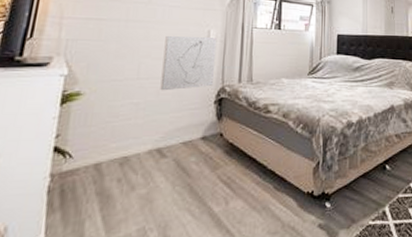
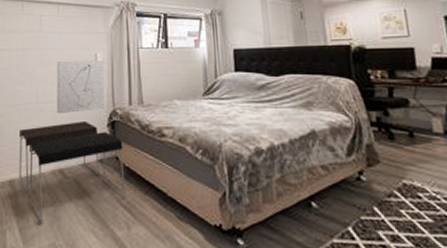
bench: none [107,99,229,209] -> present [19,122,126,224]

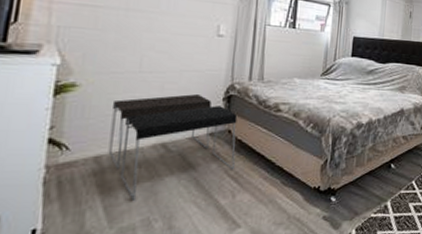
wall art: present [57,59,105,114] -> none [165,29,228,86]

